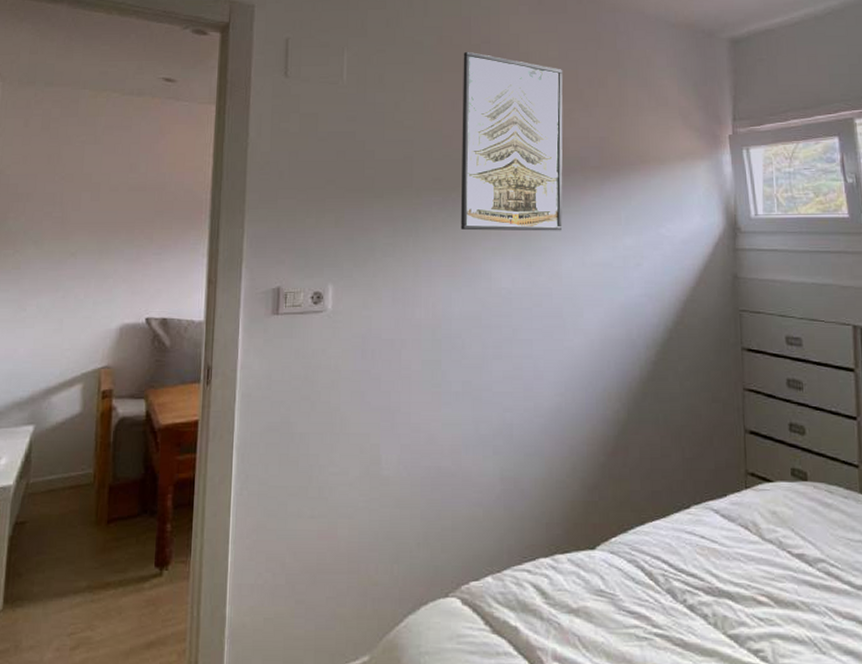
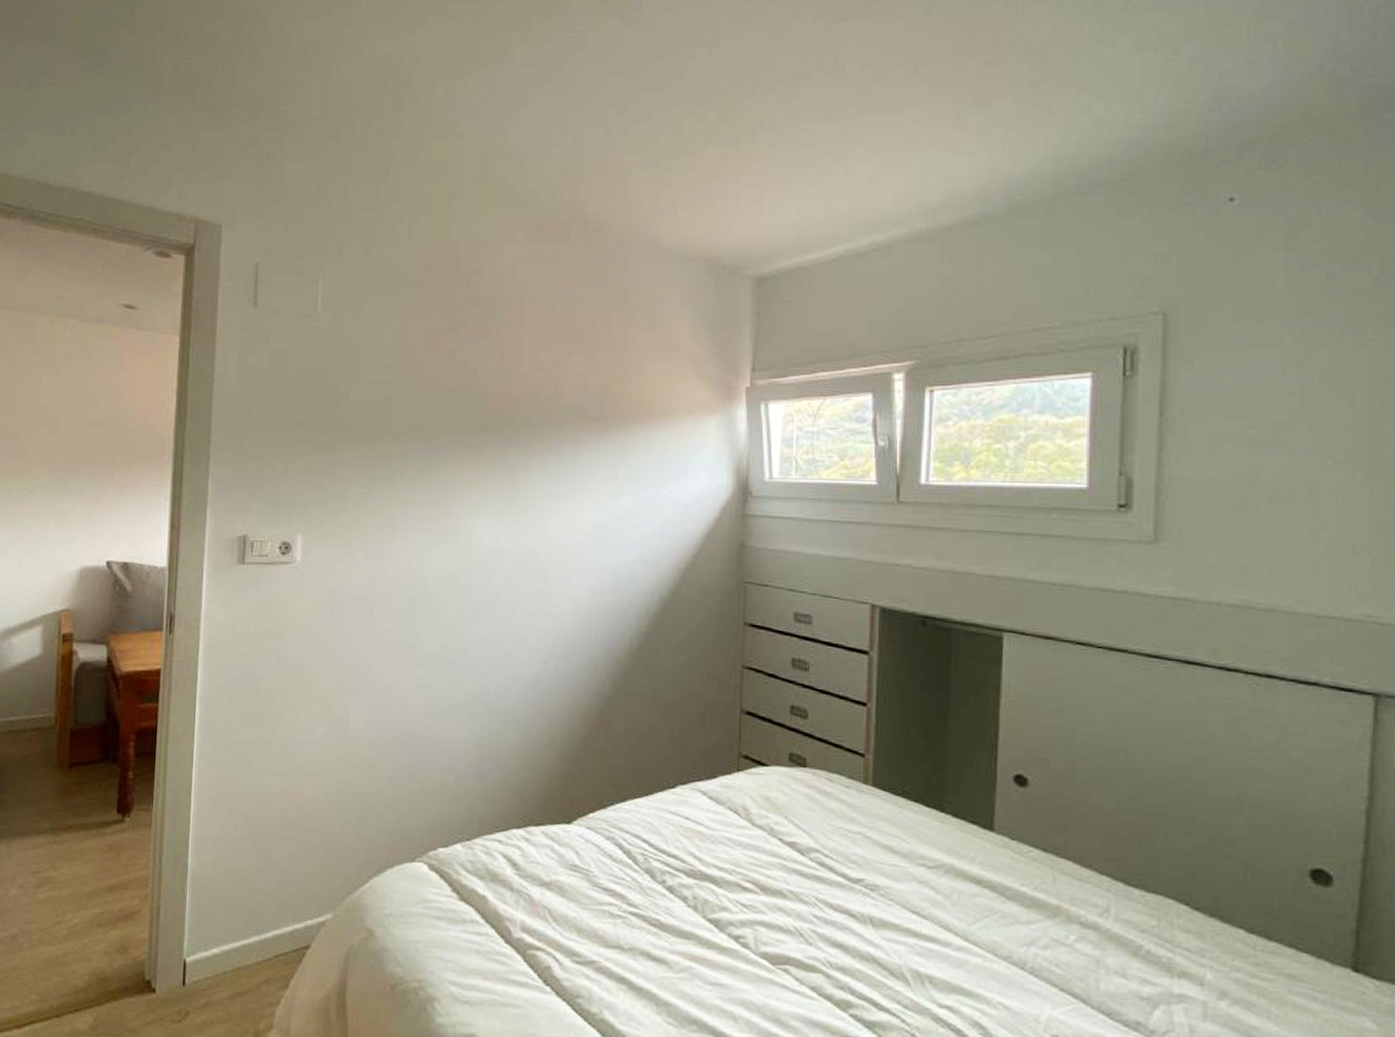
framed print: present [460,51,563,231] -> none [441,283,561,488]

